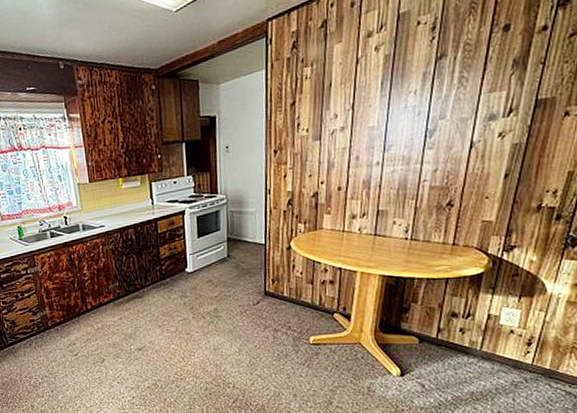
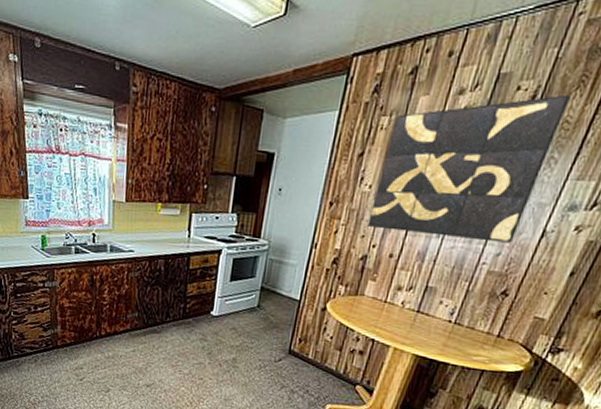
wall art: none [312,20,466,167] -> present [367,94,571,243]

